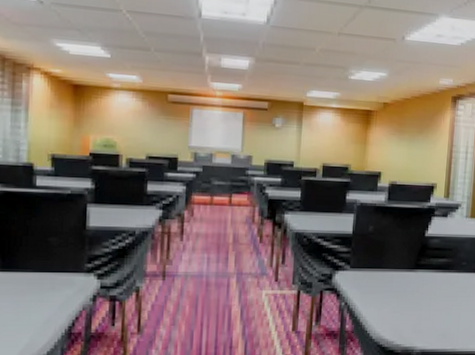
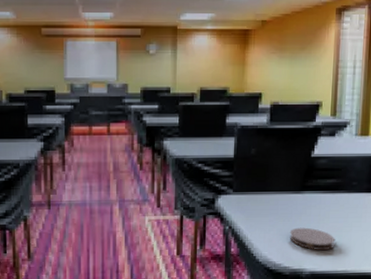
coaster: none [402,305,445,329] -> present [289,227,335,251]

